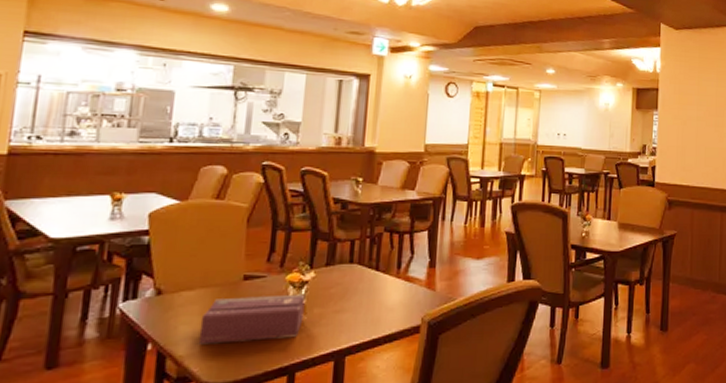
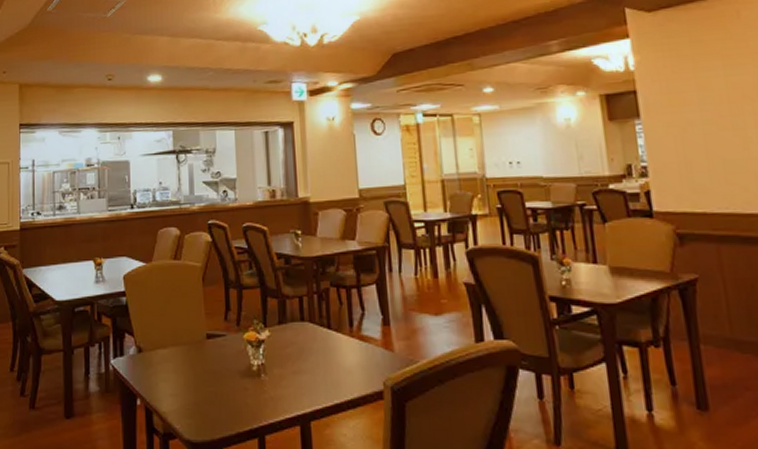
tissue box: present [198,294,306,345] -> none [176,353,265,402]

